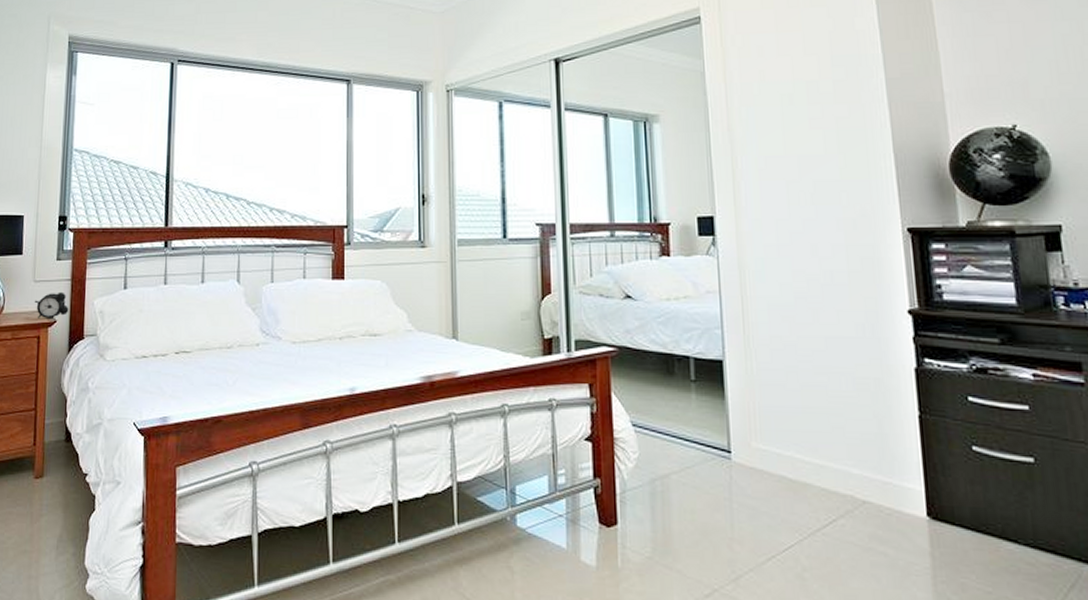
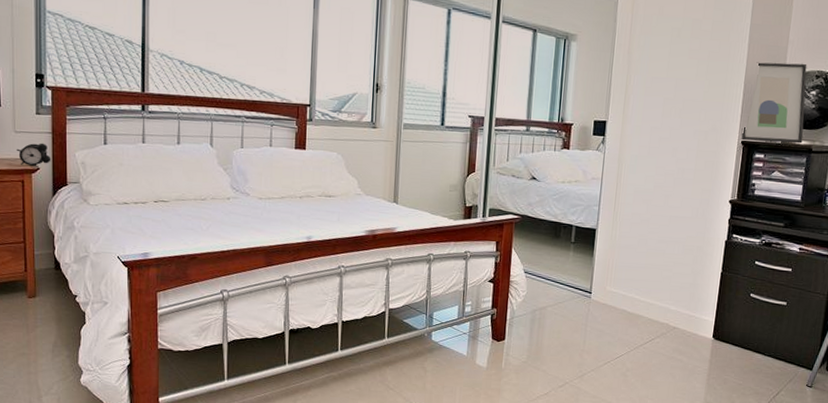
picture frame: none [904,120,998,227] -> present [740,62,807,144]

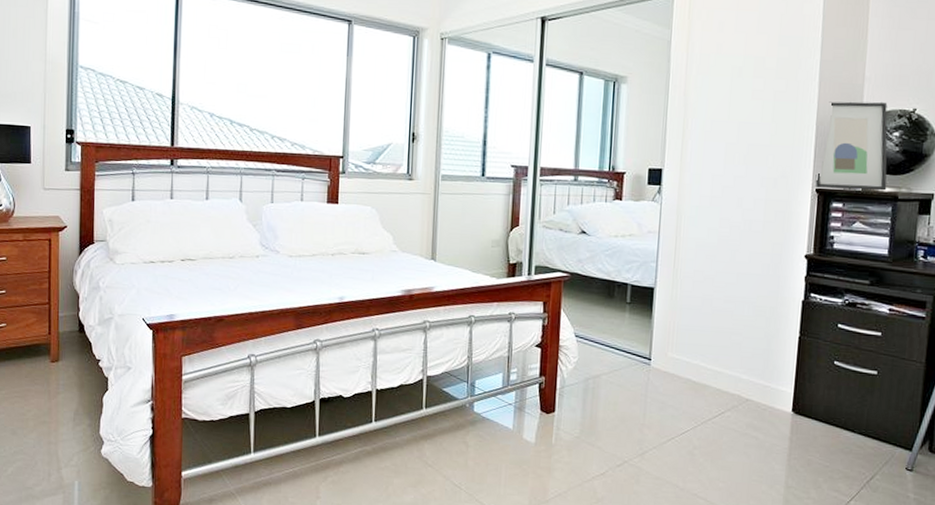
alarm clock: present [16,143,51,166] -> none [44,200,79,224]

